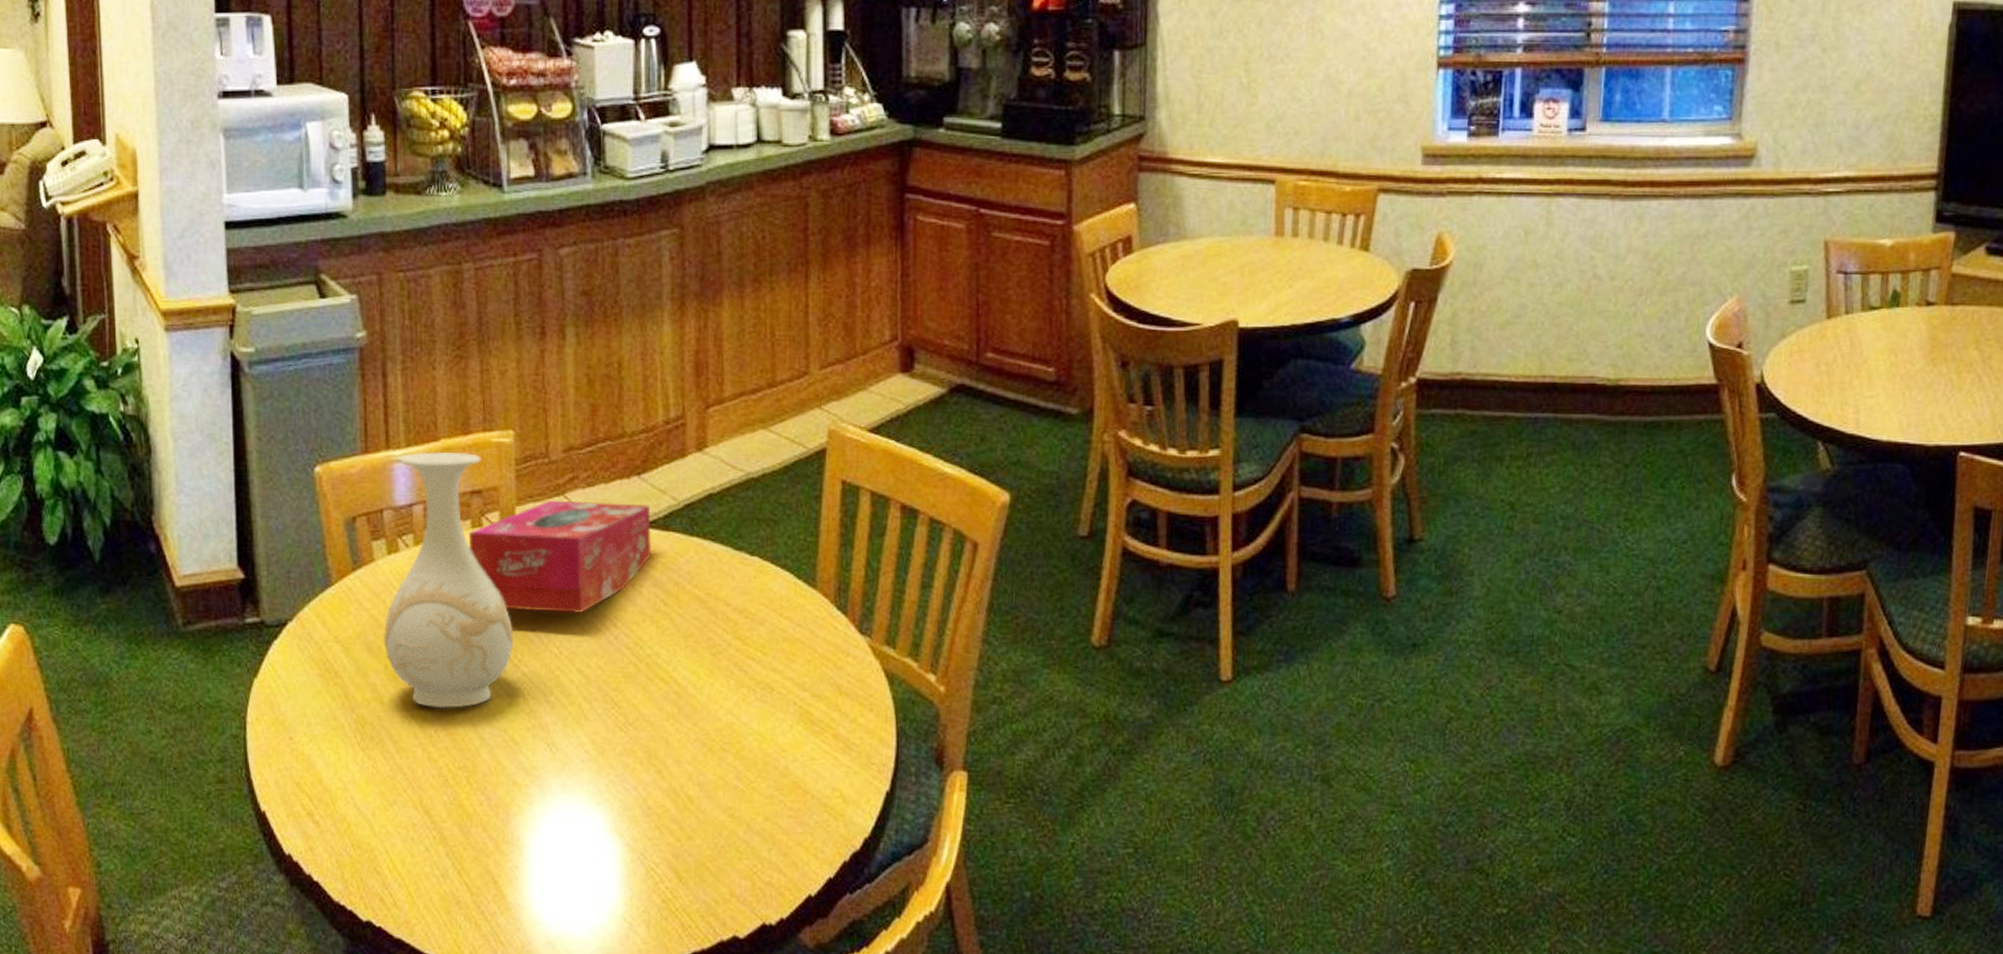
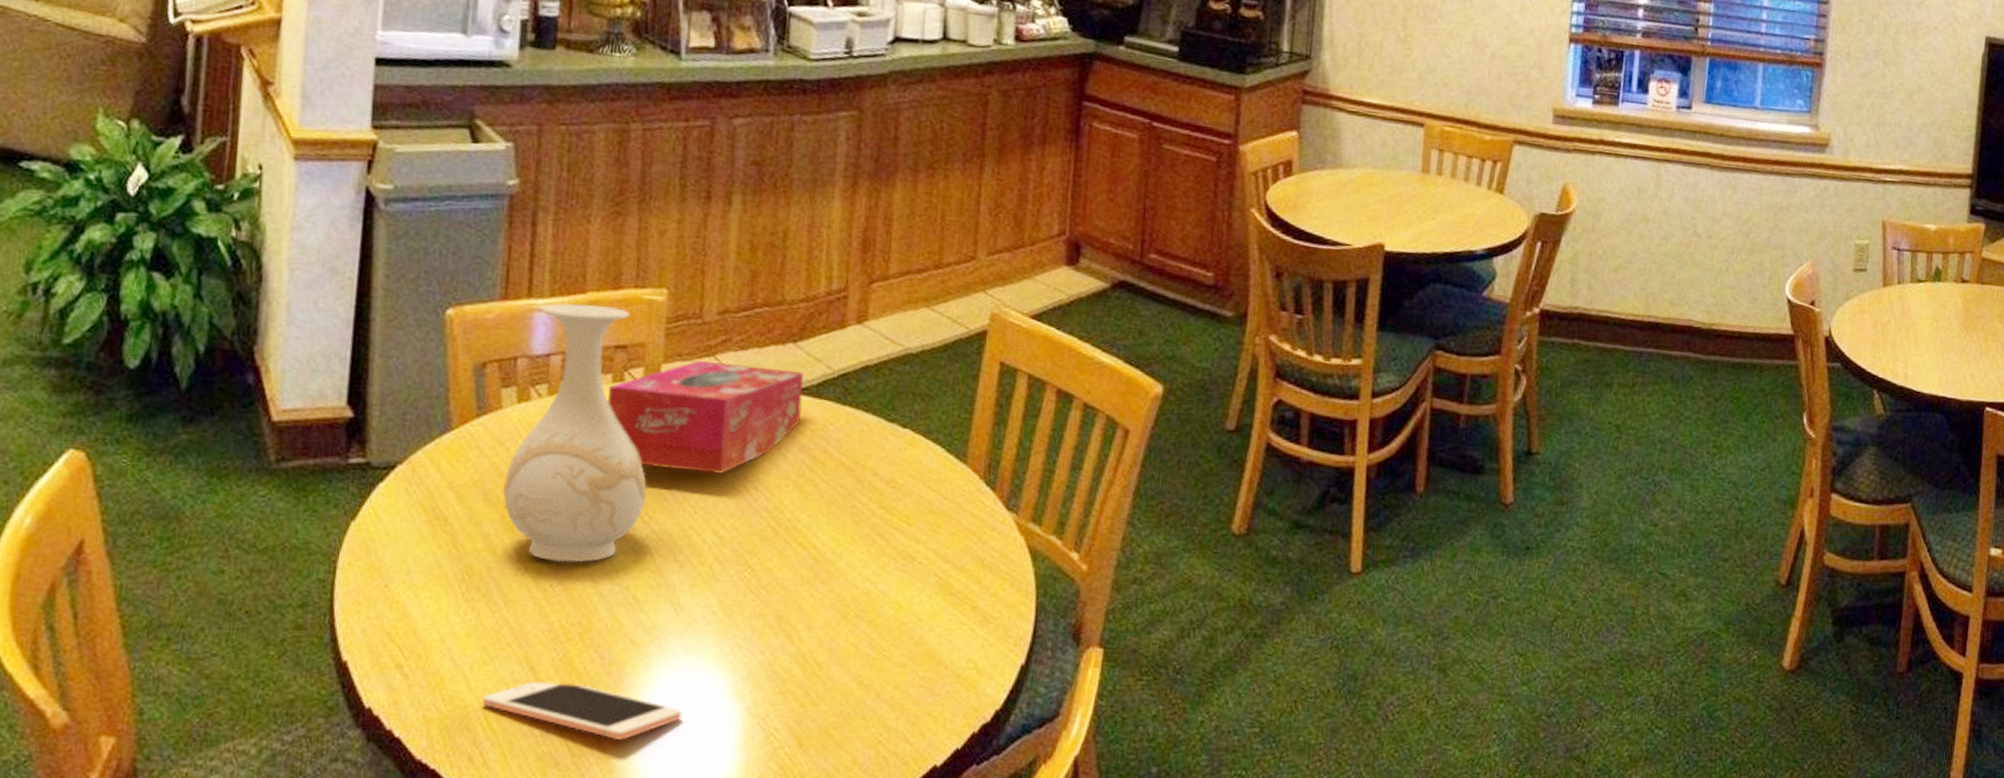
cell phone: none [387,825,567,878] -> present [482,682,682,740]

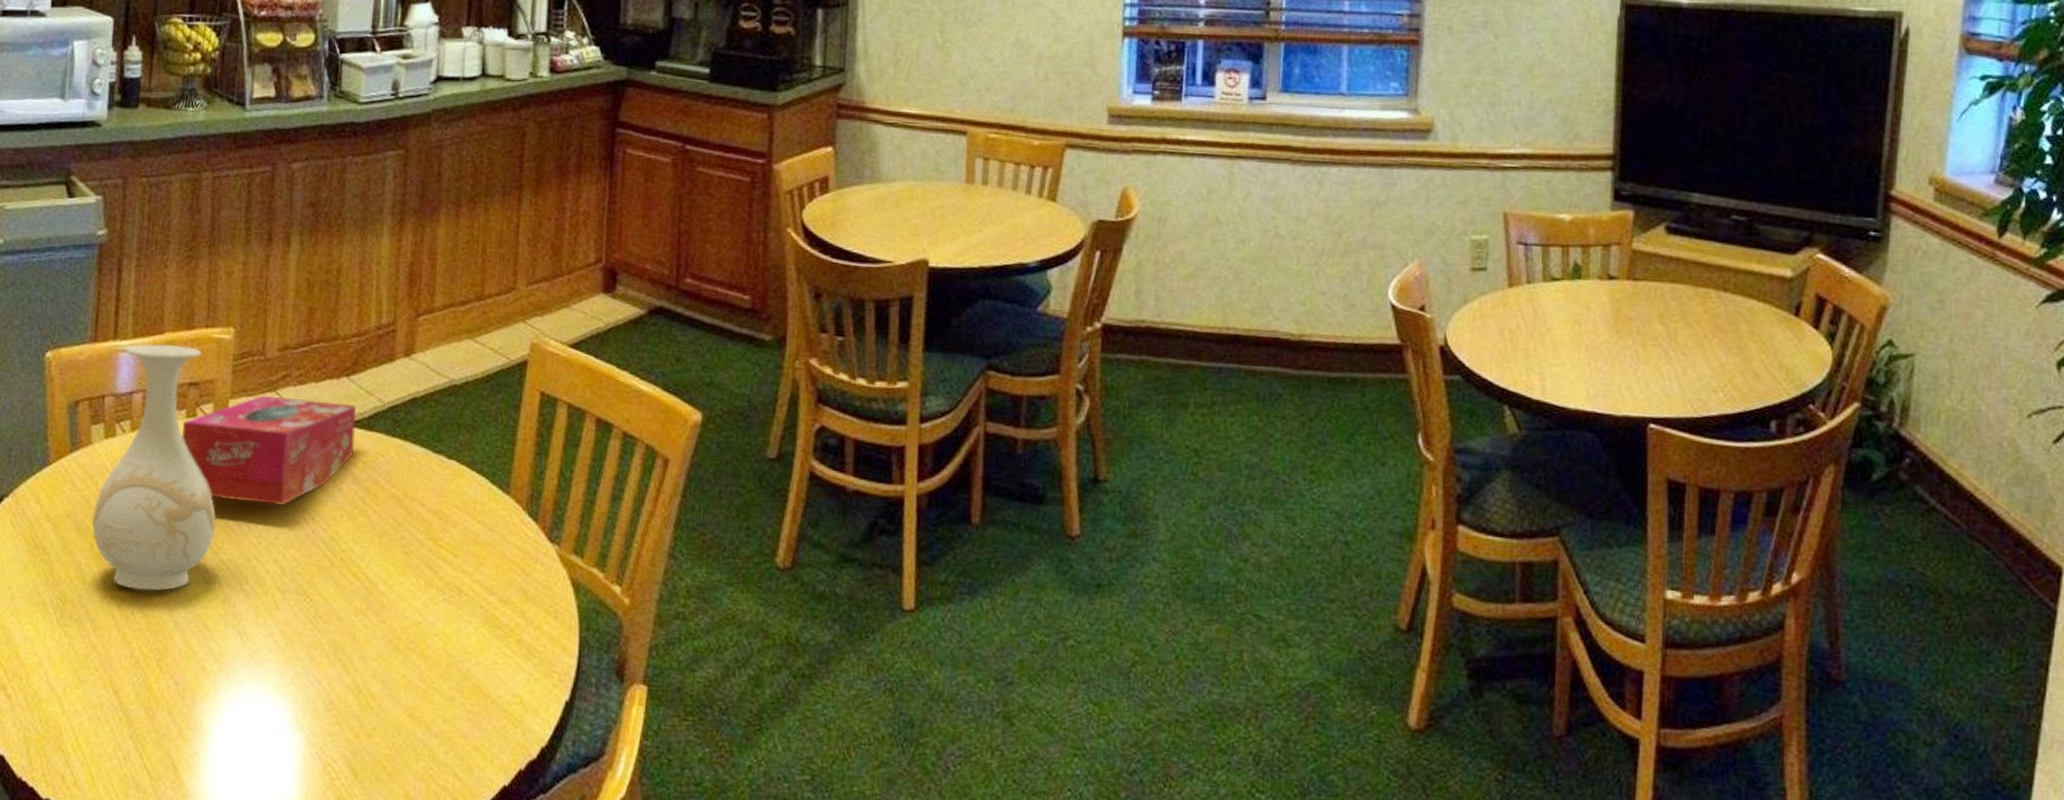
cell phone: present [482,682,682,740] -> none [73,706,248,765]

